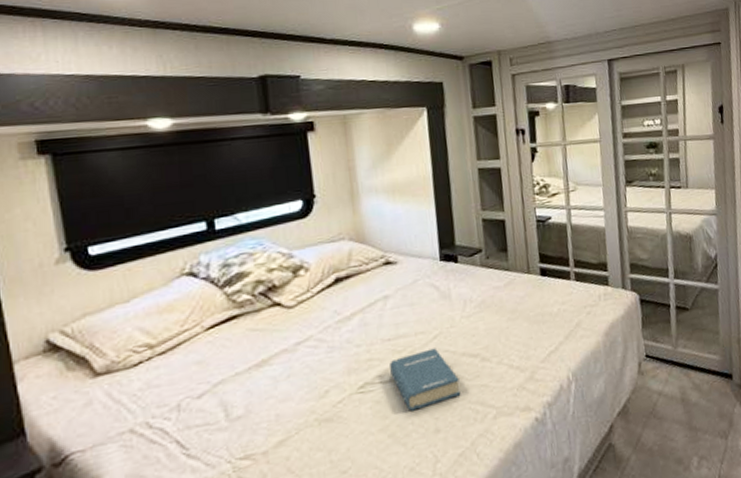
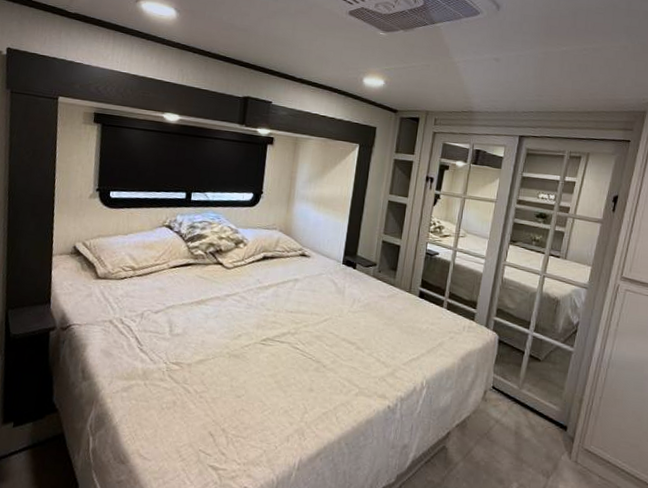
hardback book: present [390,348,461,411] -> none [287,327,336,370]

